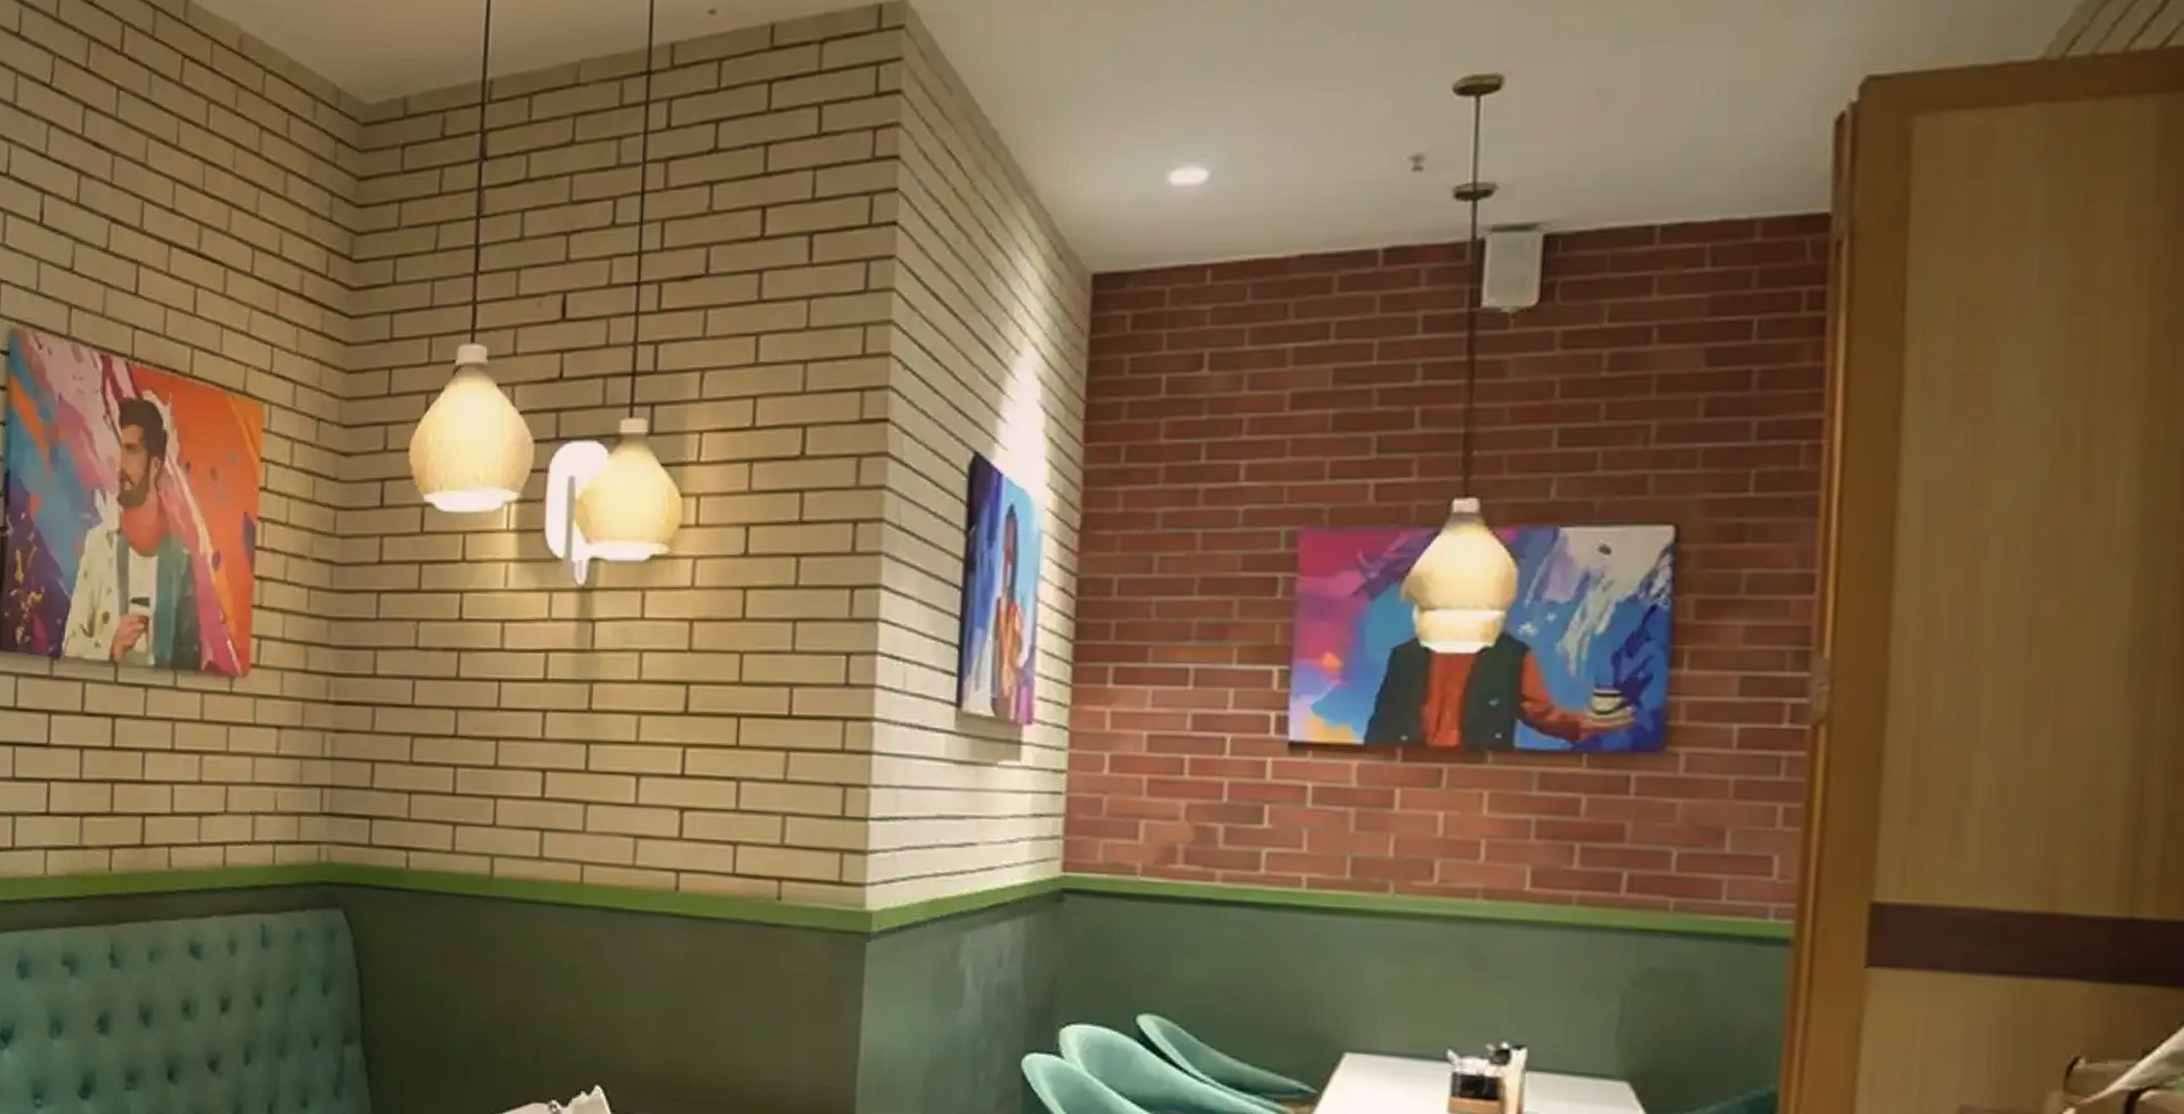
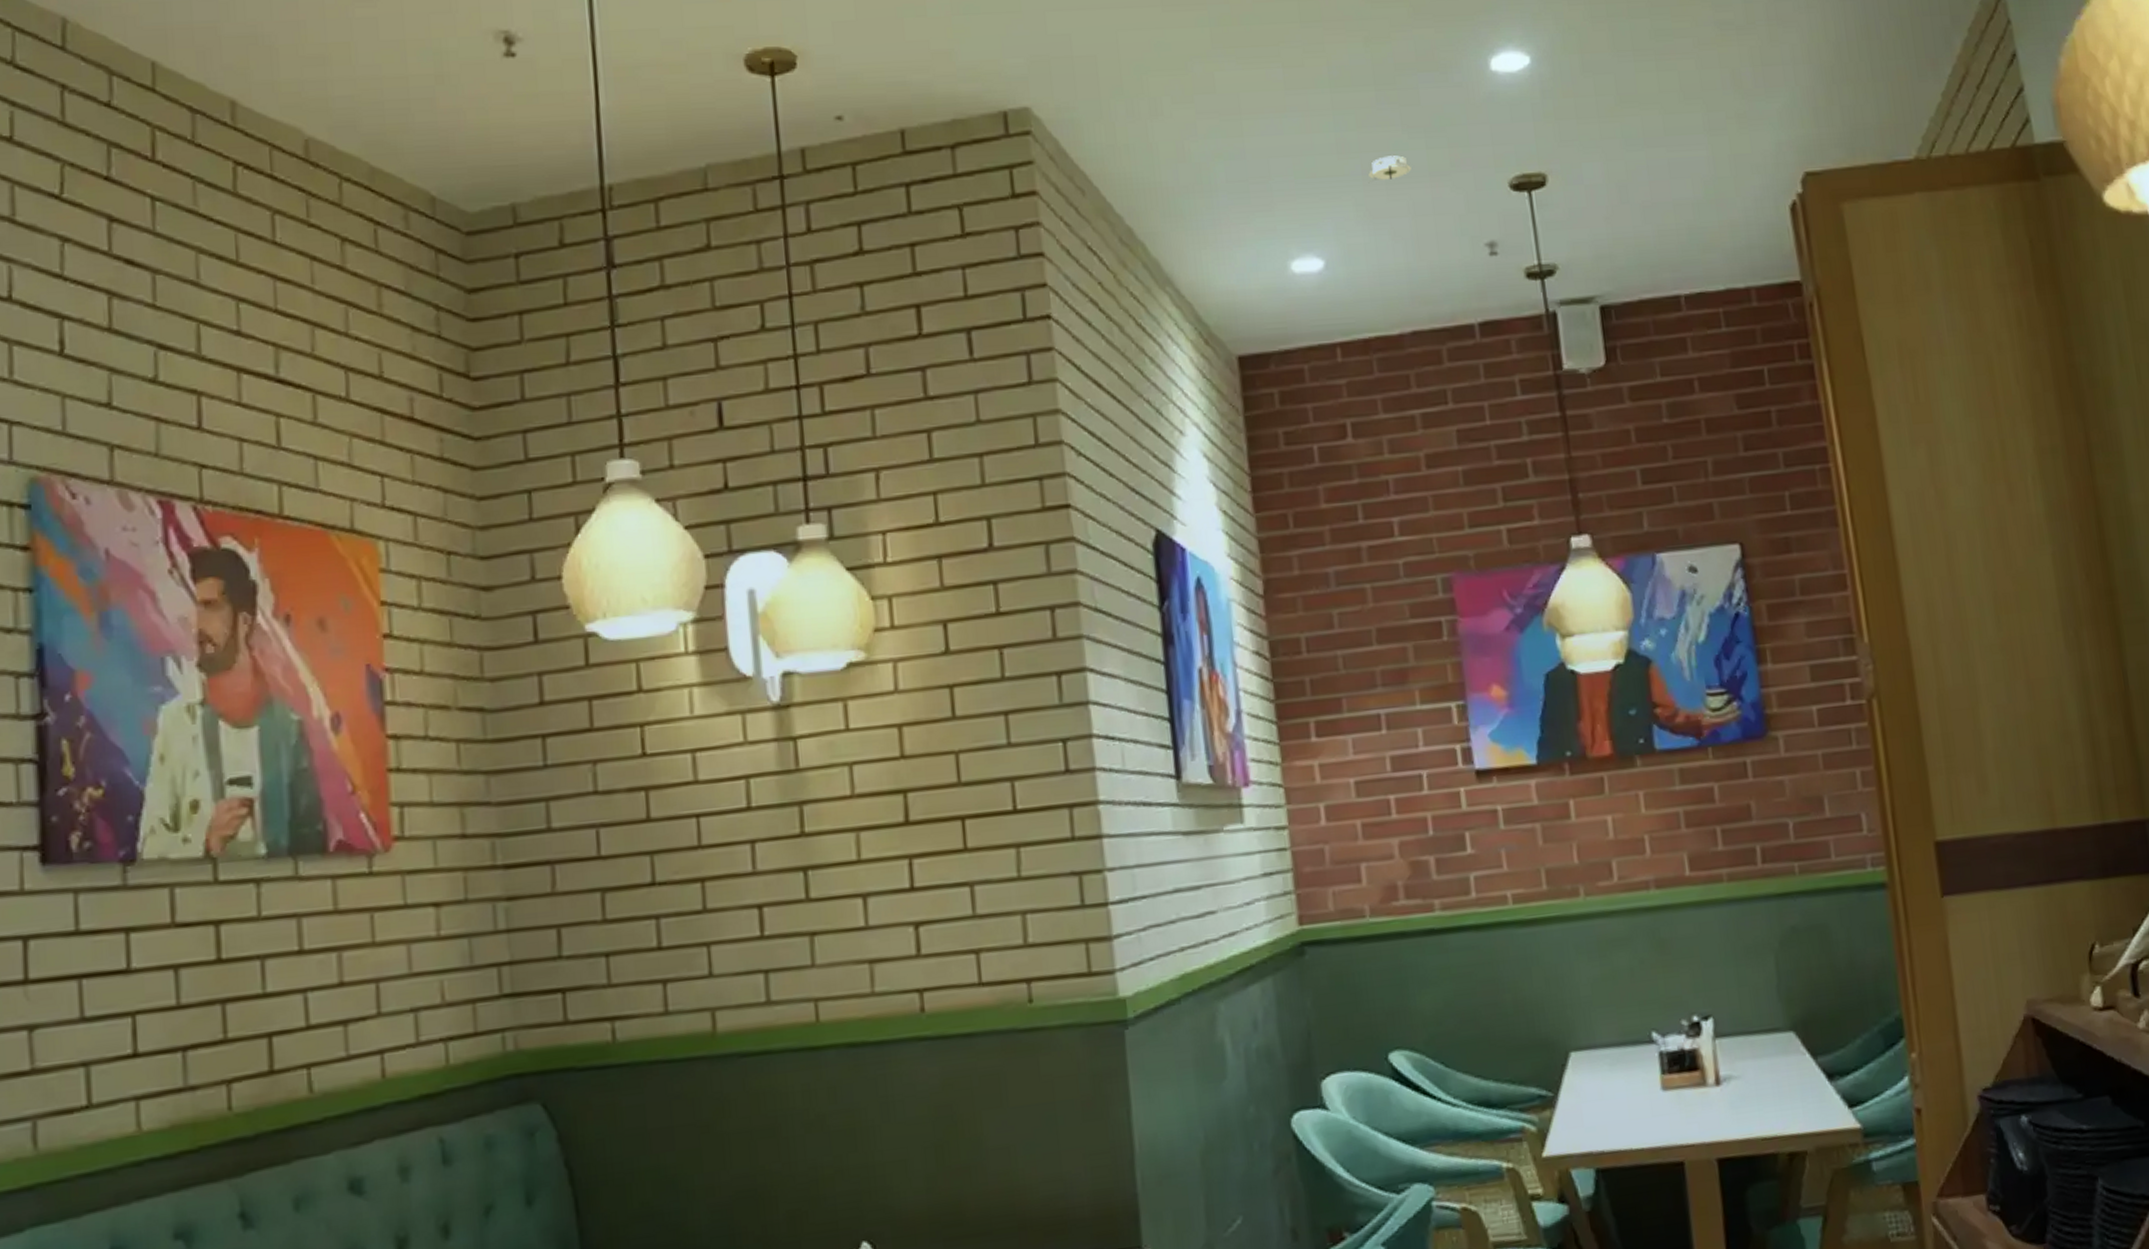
smoke detector: none [1277,52,1333,85] -> present [1368,155,1412,184]

